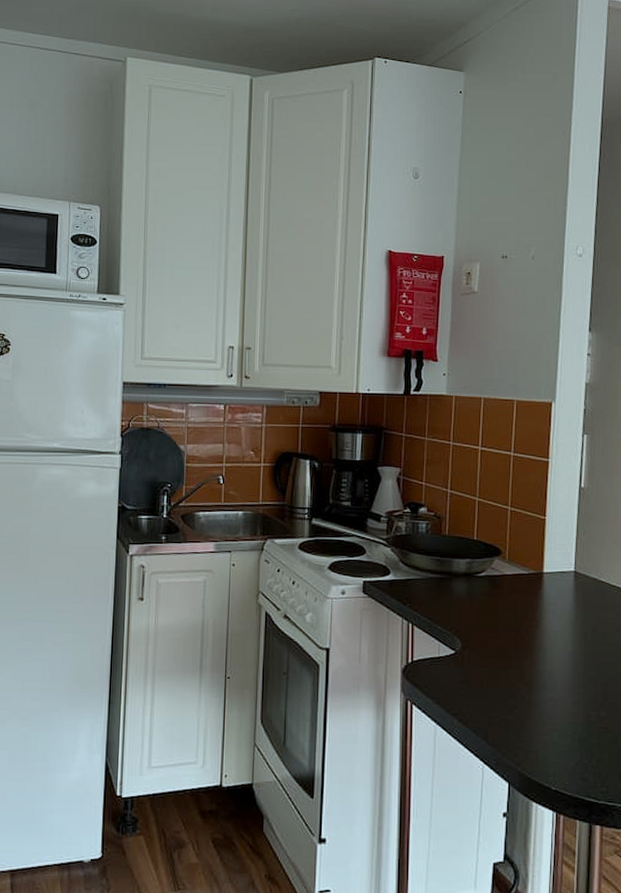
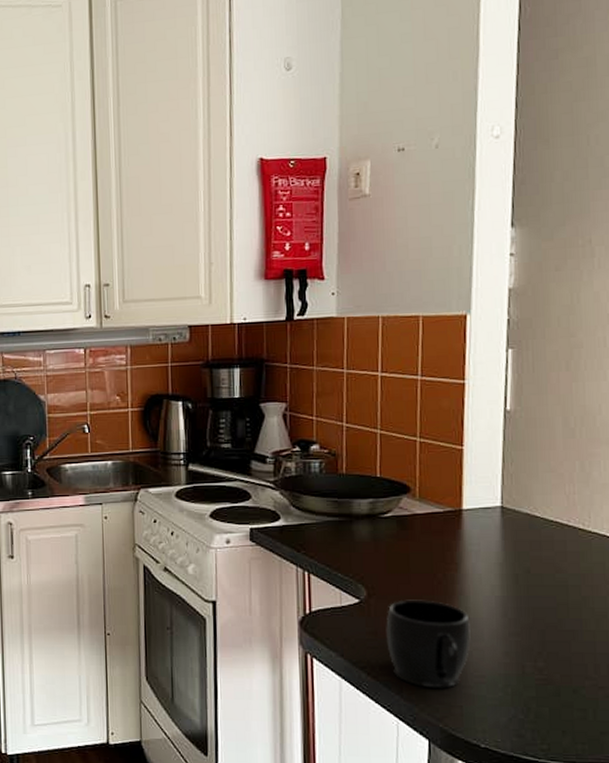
mug: none [476,652,547,735] -> present [386,599,471,689]

